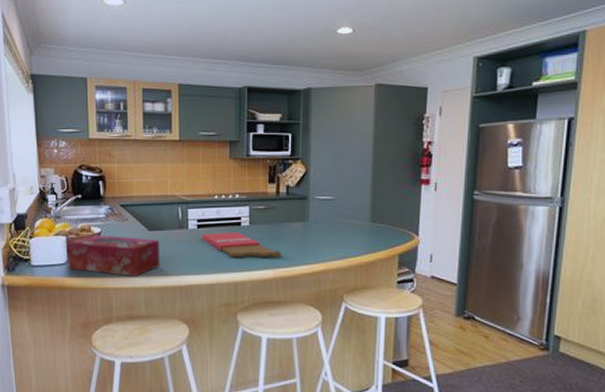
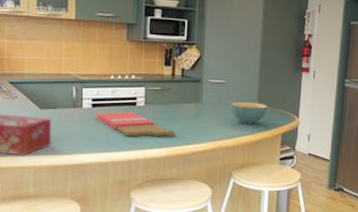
cereal bowl: none [340,219,381,244] -> present [231,101,267,125]

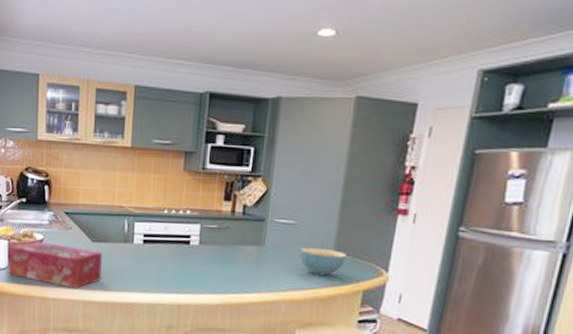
cutting board: present [96,112,175,137] -> none [147,250,232,283]

